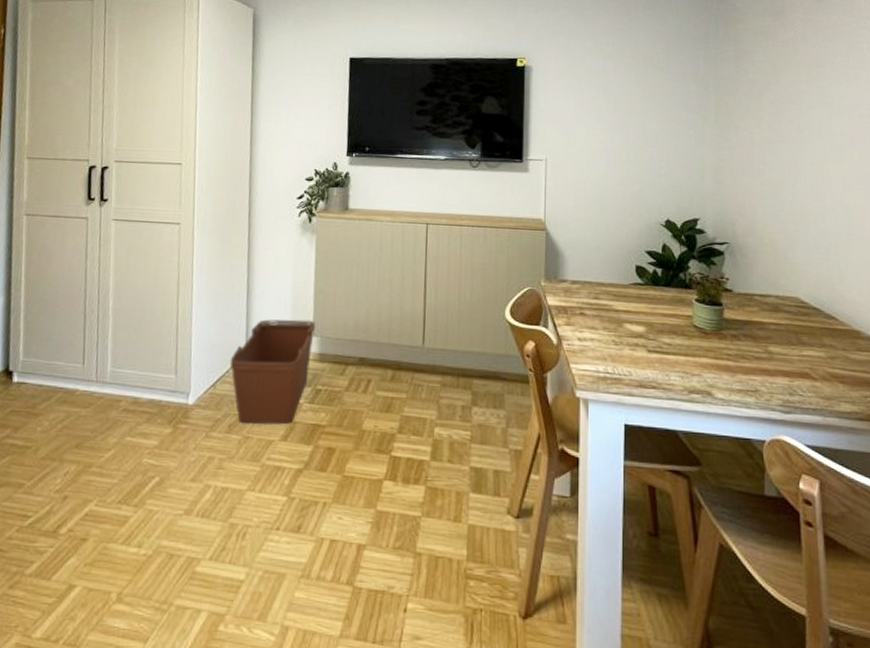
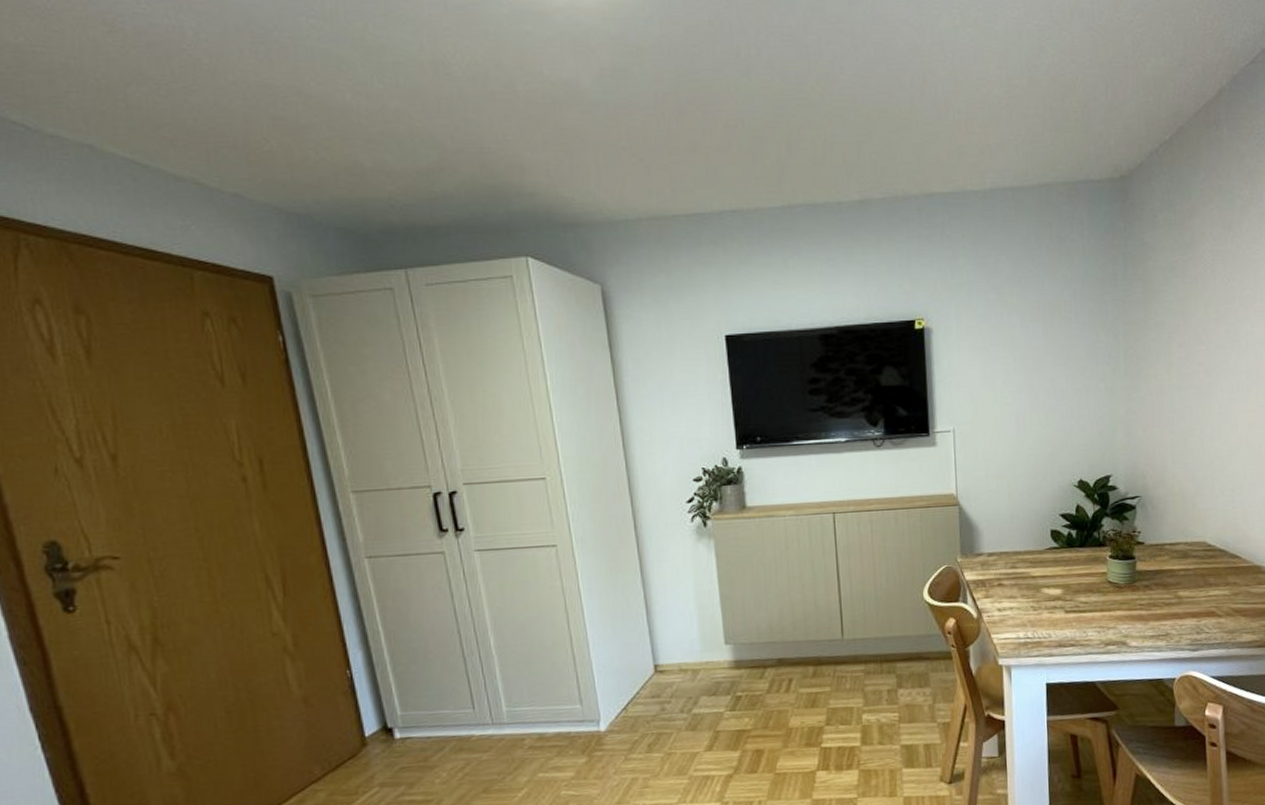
bicycle basket: present [229,319,316,425] -> none [638,628,727,741]

